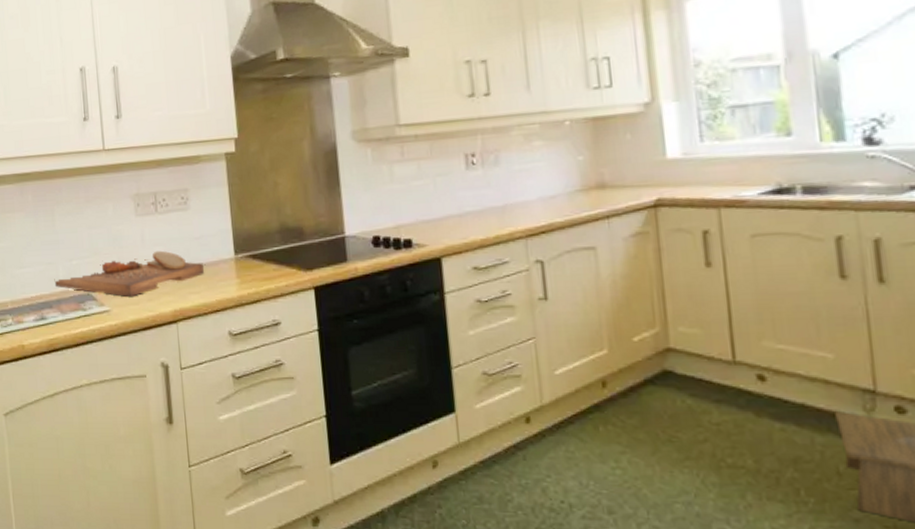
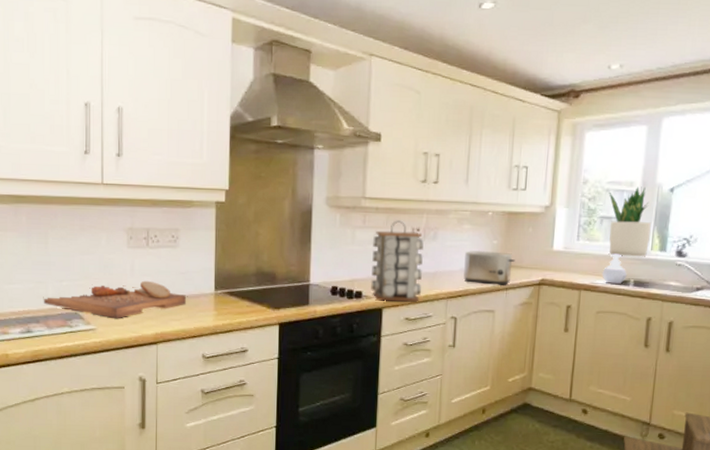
spice rack: none [416,146,489,249] -> present [370,220,424,303]
toaster: none [541,169,614,214] -> present [463,251,515,285]
planter: none [736,57,815,156] -> present [609,186,651,257]
soap dispenser: none [748,152,789,194] -> present [602,254,627,284]

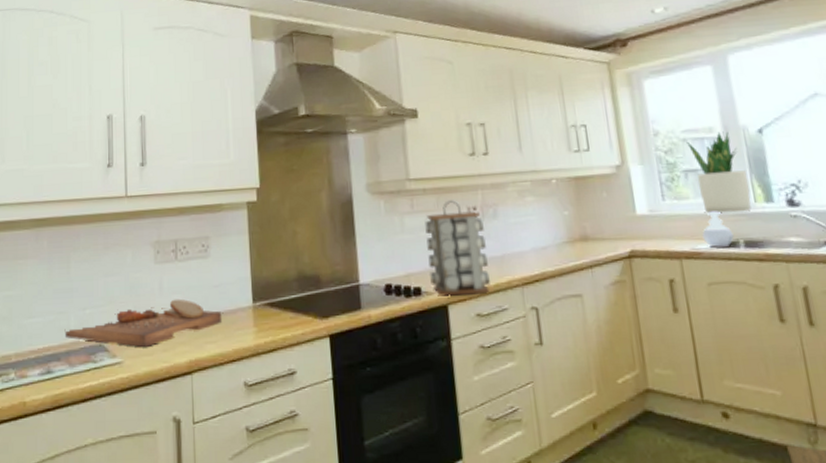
toaster: present [463,251,515,285] -> none [533,223,594,264]

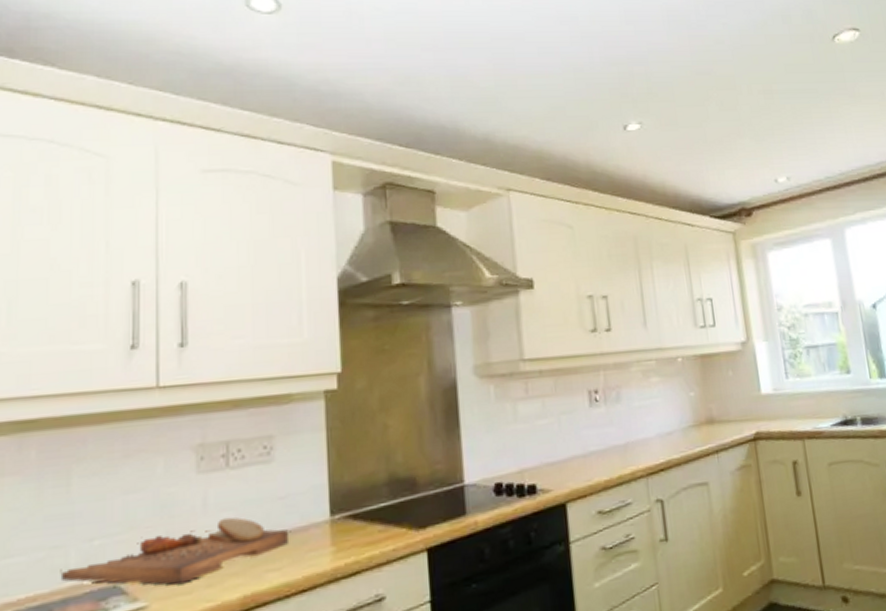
spice rack: present [425,200,490,297] -> none [541,382,613,494]
planter: present [686,131,751,214] -> none [808,306,867,391]
soap dispenser: present [702,211,734,247] -> none [823,388,852,426]

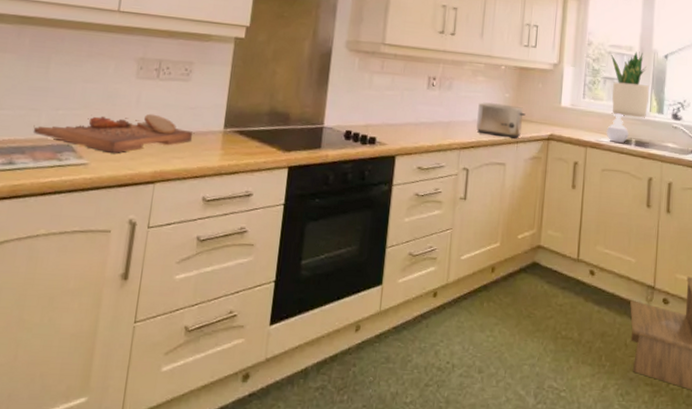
toaster: none [658,405,720,451] -> present [476,102,526,139]
planter: none [808,306,867,391] -> present [611,51,649,118]
soap dispenser: none [823,388,852,426] -> present [606,113,629,143]

